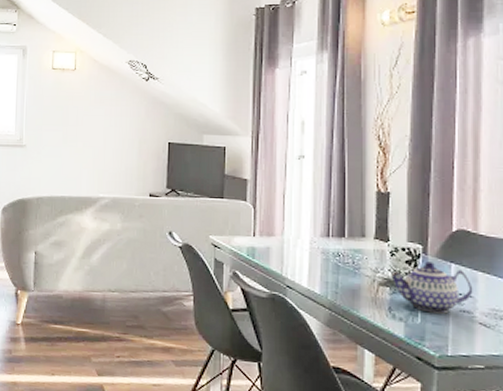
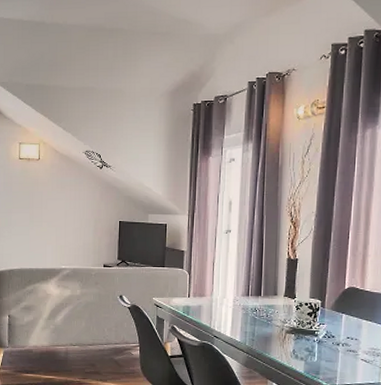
teapot: present [391,261,473,314] -> none [296,313,358,353]

